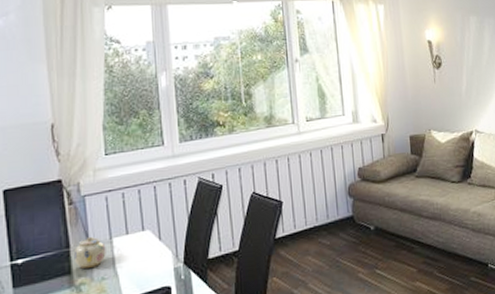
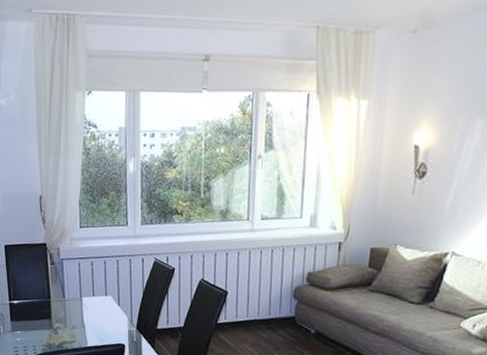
teapot: present [73,236,106,270] -> none [53,292,77,318]

